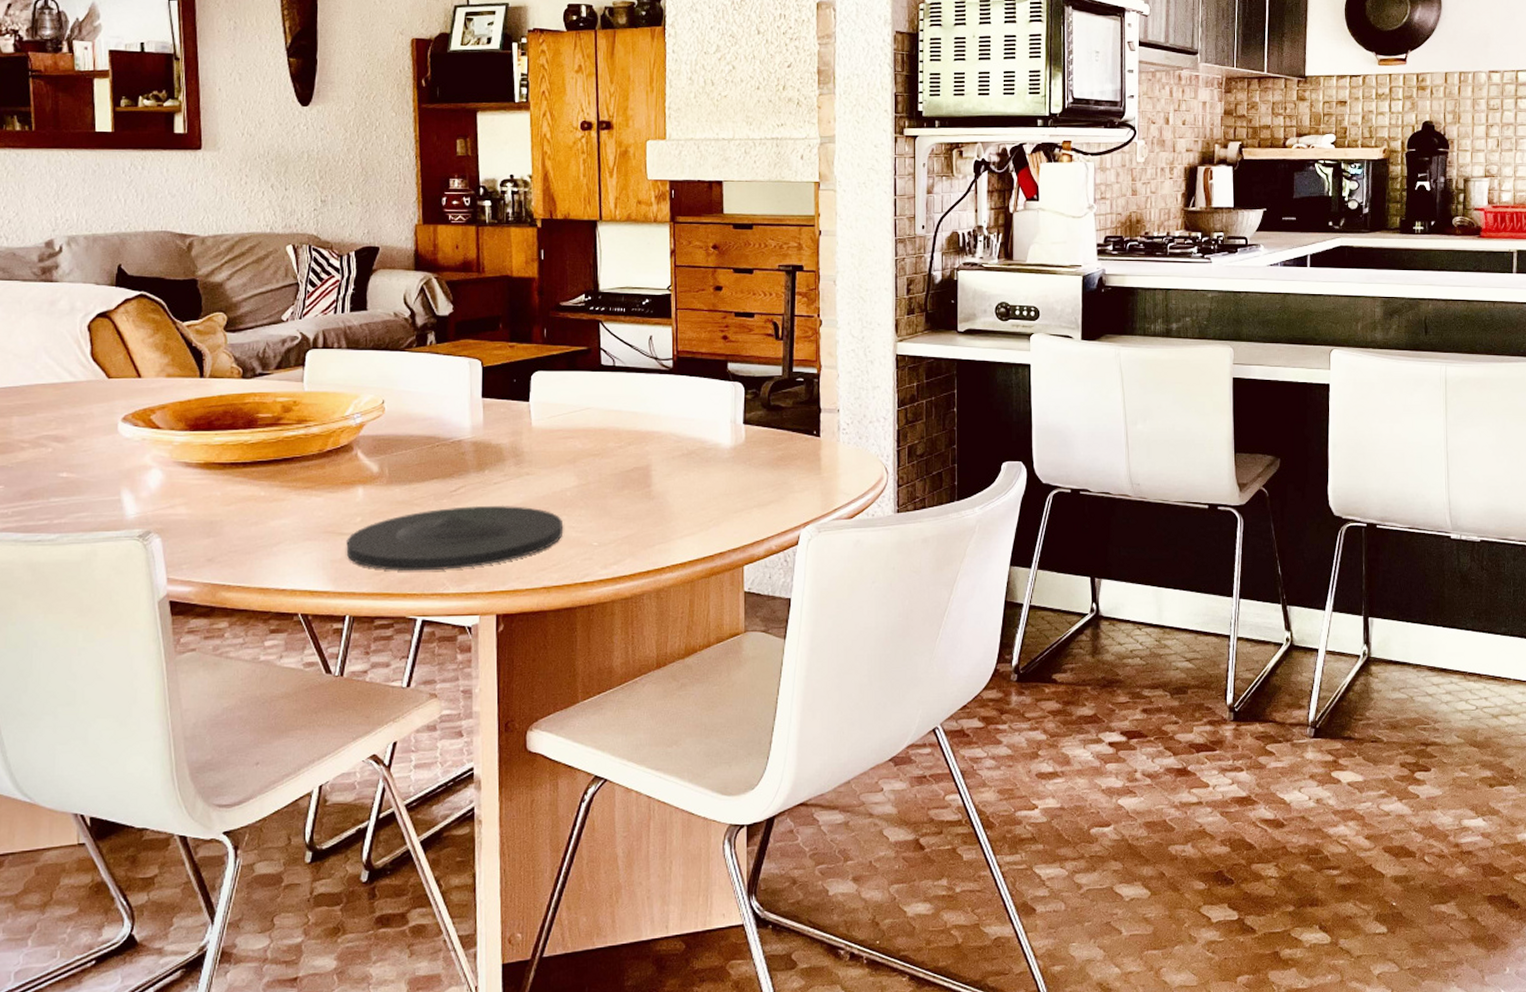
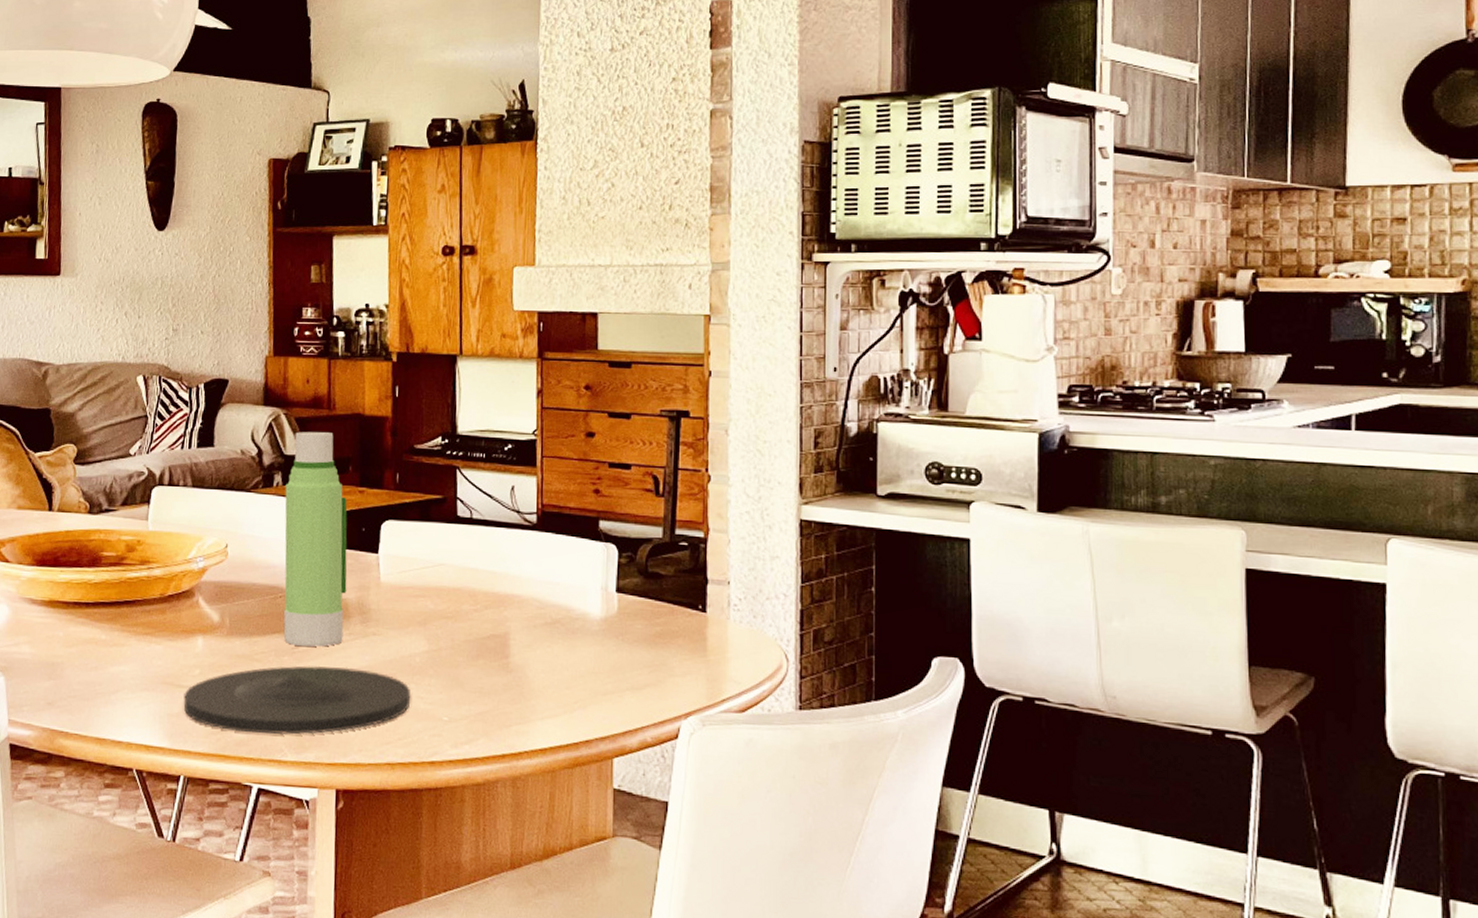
water bottle: none [438,294,501,489] -> present [283,432,347,647]

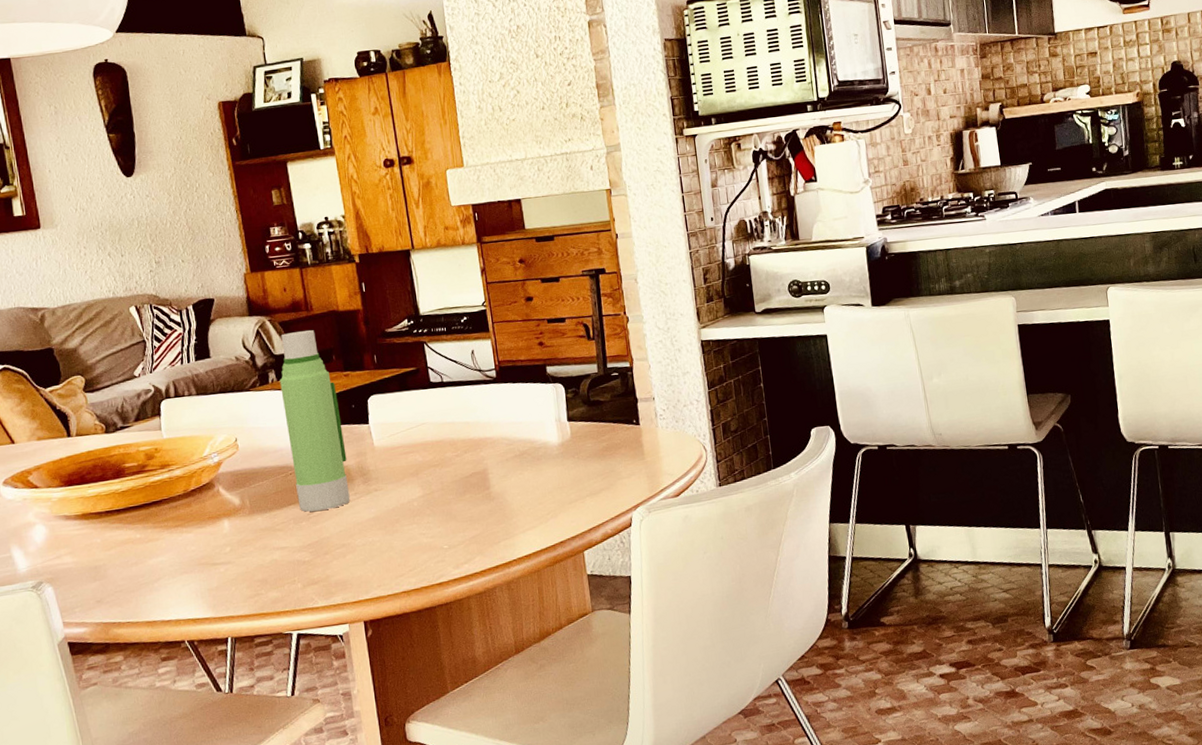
plate: present [183,665,411,735] -> none [219,520,416,592]

